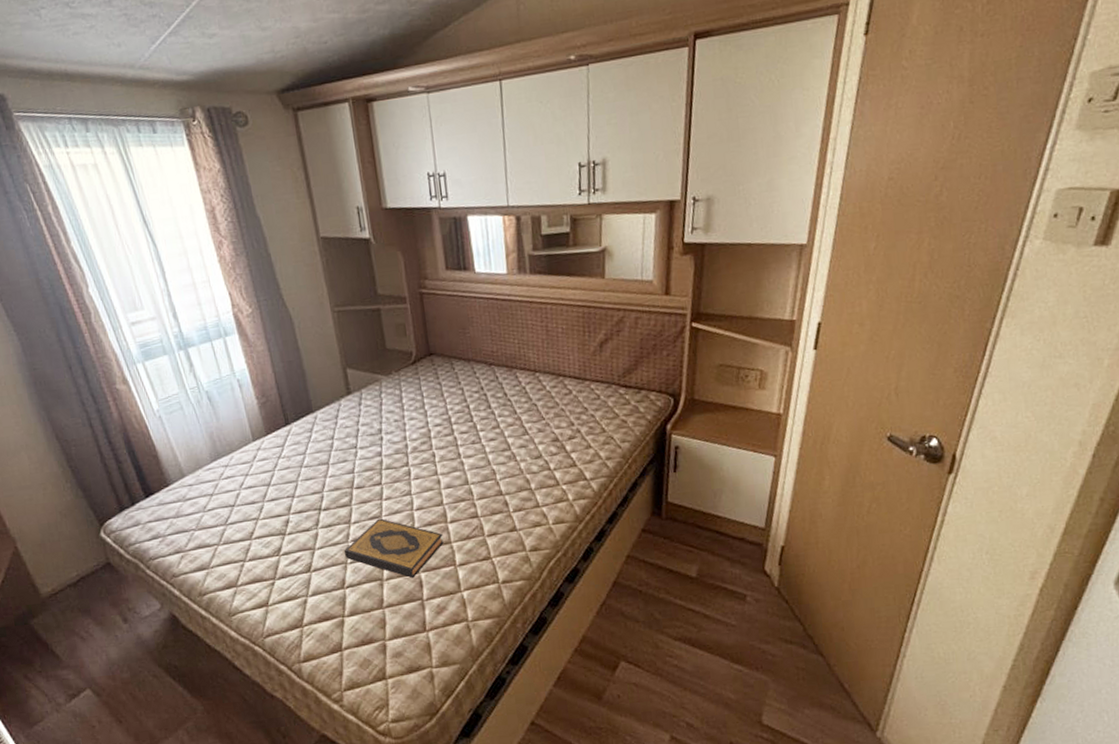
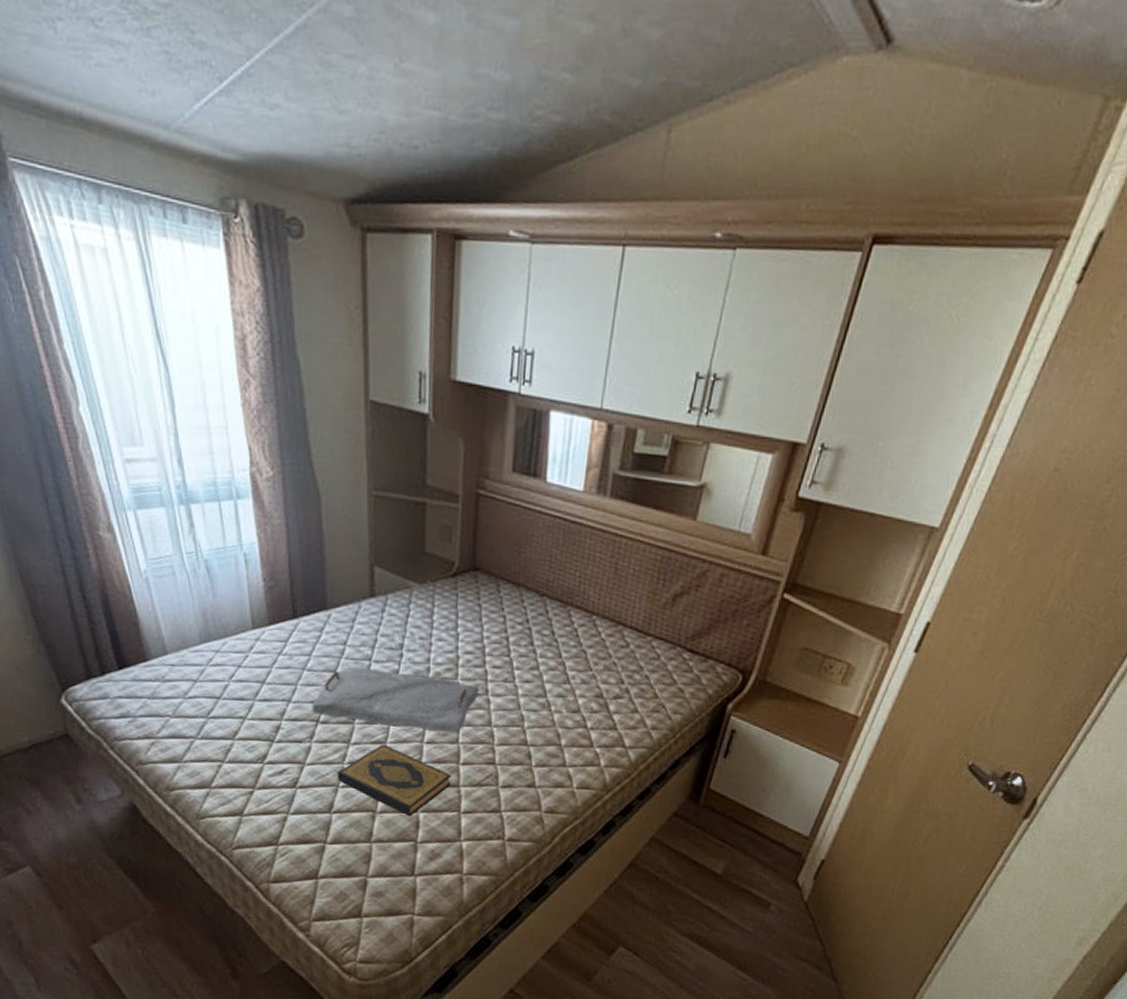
serving tray: none [313,450,454,504] -> present [312,667,480,733]

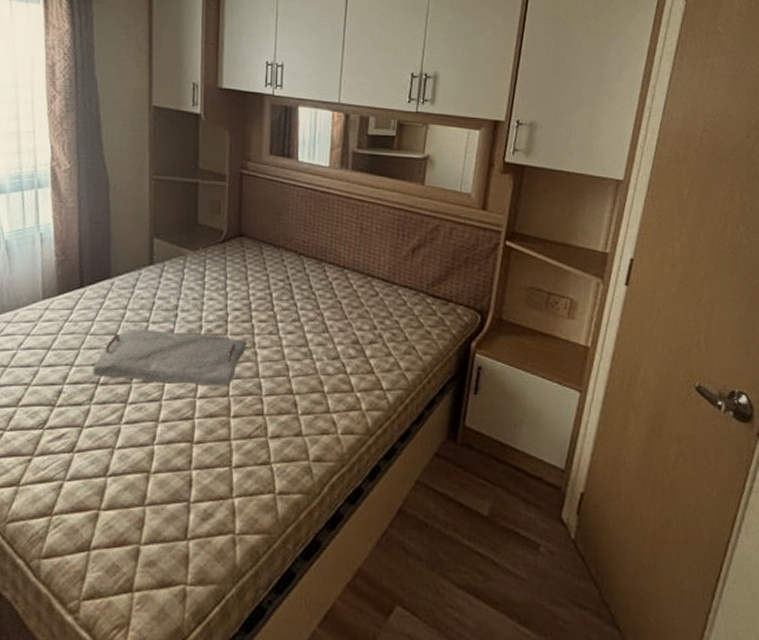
hardback book: present [337,744,452,817] -> none [113,402,223,475]

